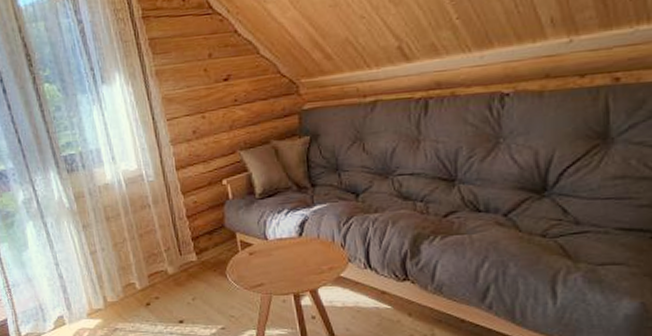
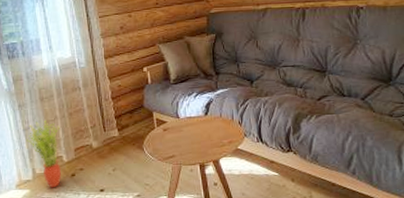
potted plant: none [94,242,136,318] -> present [27,120,62,188]

